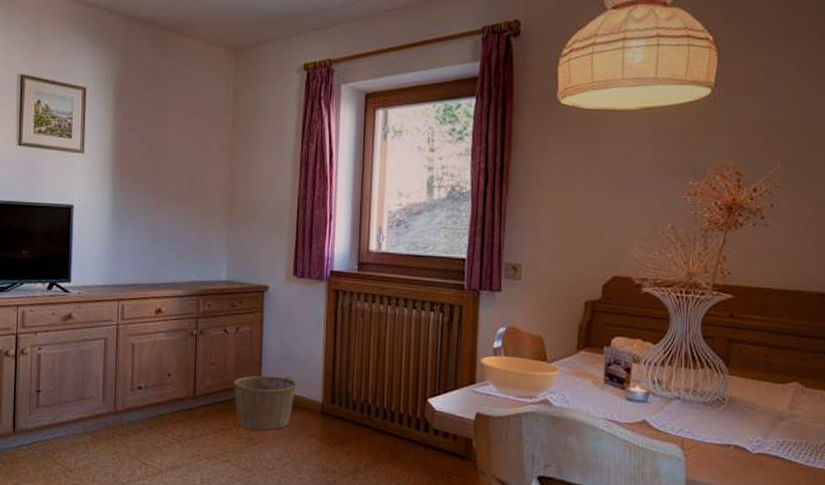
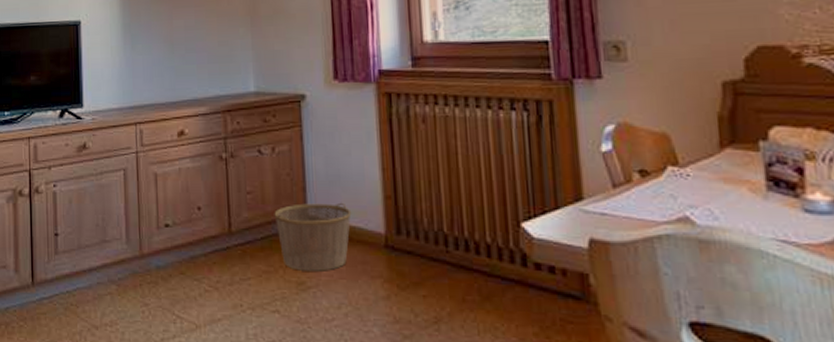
bowl: present [479,355,560,398] -> none [584,161,700,216]

